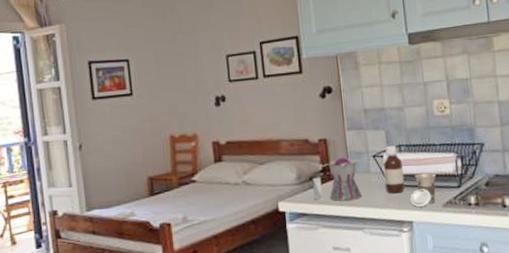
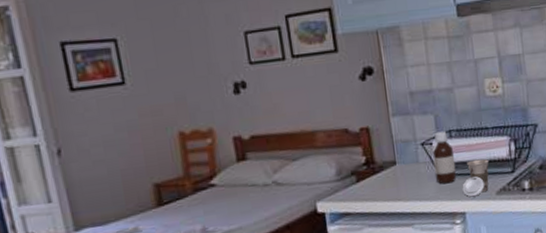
teapot: present [312,157,362,201] -> none [354,147,410,197]

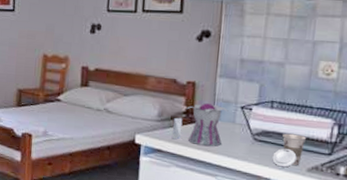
teapot: none [354,147,410,197] -> present [172,103,229,147]
bottle: present [432,131,457,185] -> none [247,99,272,149]

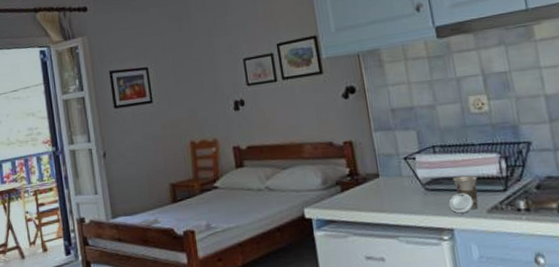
teapot: present [172,103,229,147] -> none [338,160,394,207]

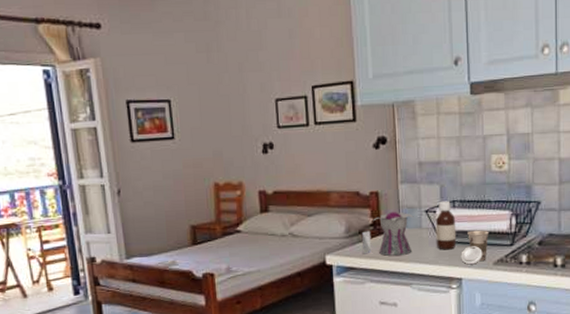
teapot: none [338,160,394,207] -> present [361,212,414,256]
bottle: none [415,146,443,199] -> present [435,200,457,250]

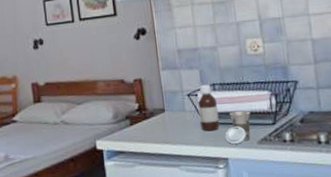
teapot: present [361,212,414,256] -> none [128,97,177,139]

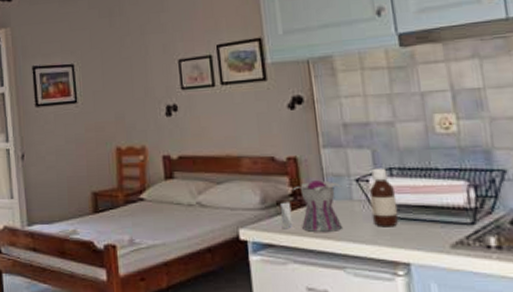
teapot: none [128,97,177,139] -> present [279,180,342,232]
cup: present [225,110,251,145] -> none [406,204,441,247]

